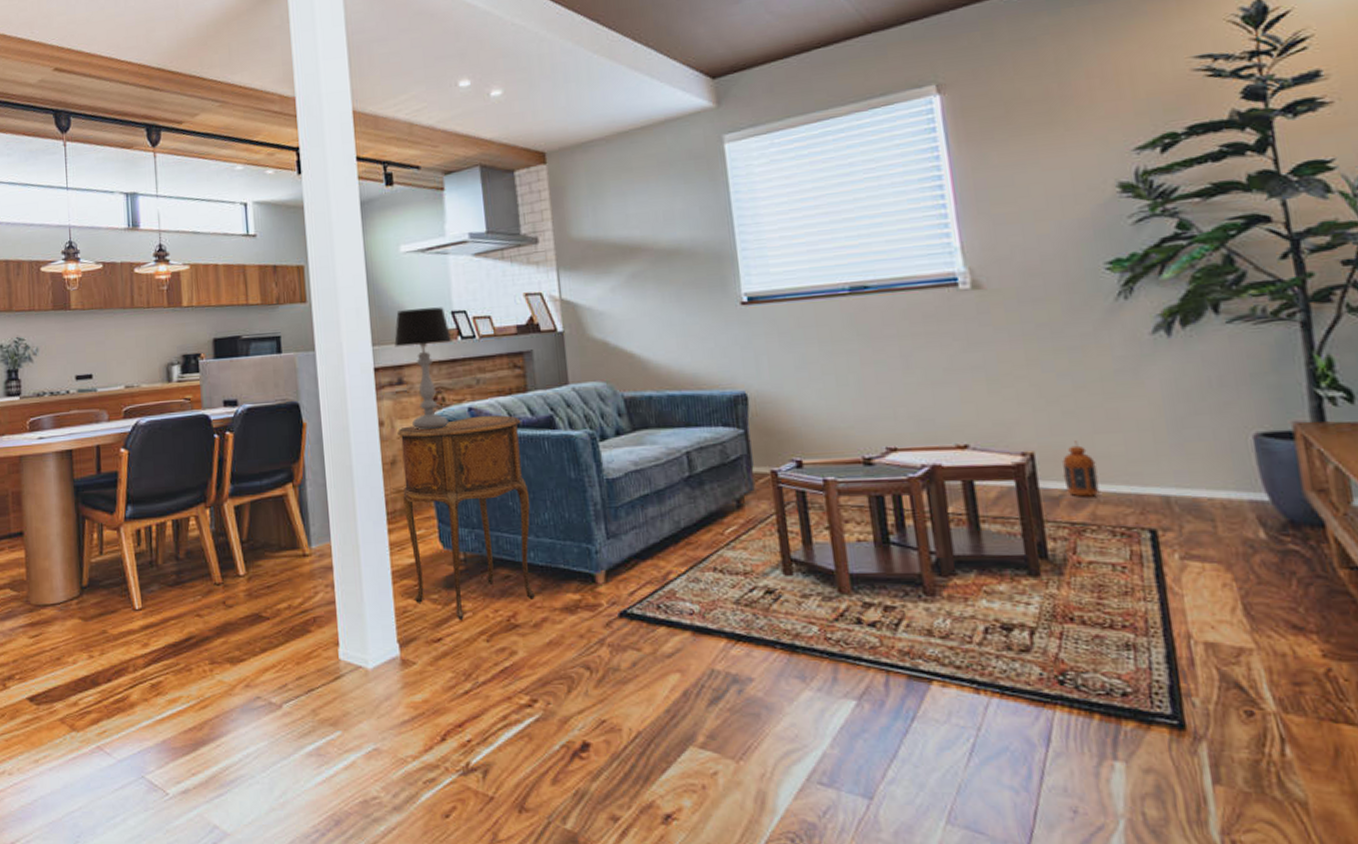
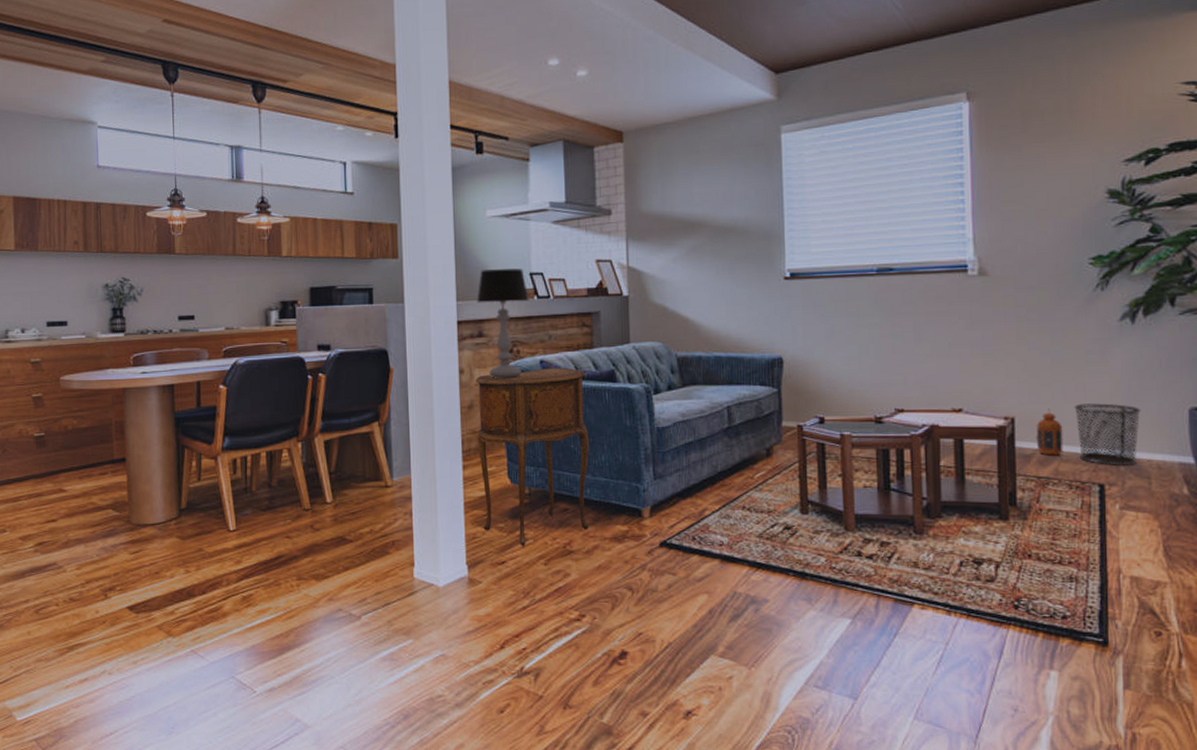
waste bin: none [1107,432,1195,507] -> present [1074,403,1141,466]

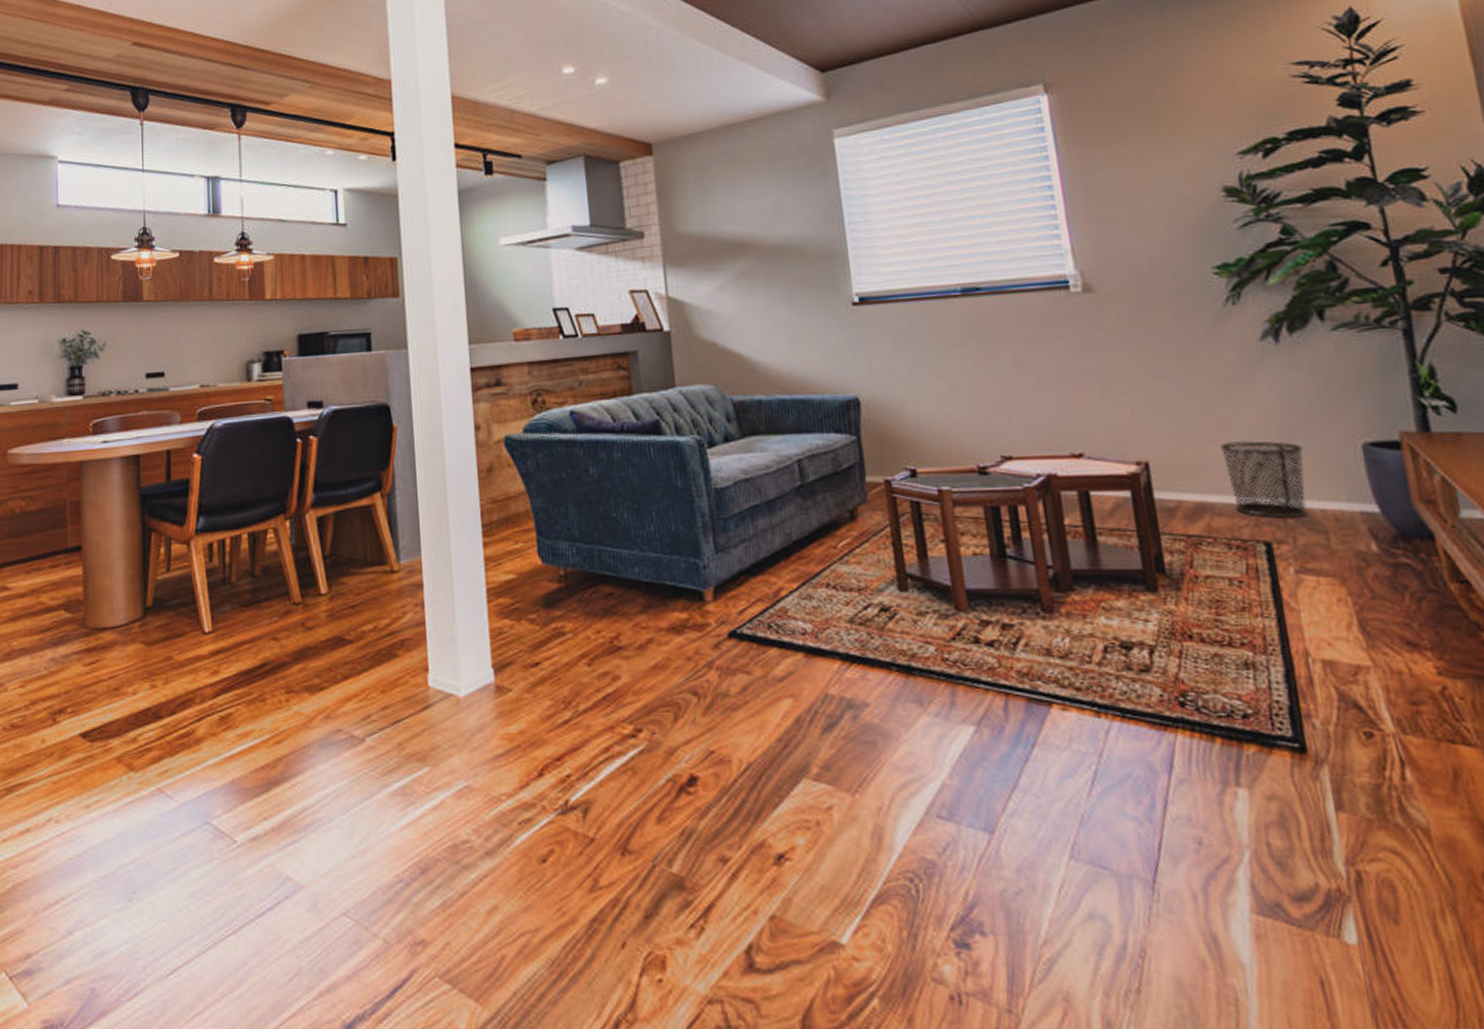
side table: present [474,367,590,546] -> none [493,419,640,642]
table lamp: present [477,268,529,379] -> none [492,303,554,436]
lantern: present [1036,408,1063,456] -> none [1177,449,1215,508]

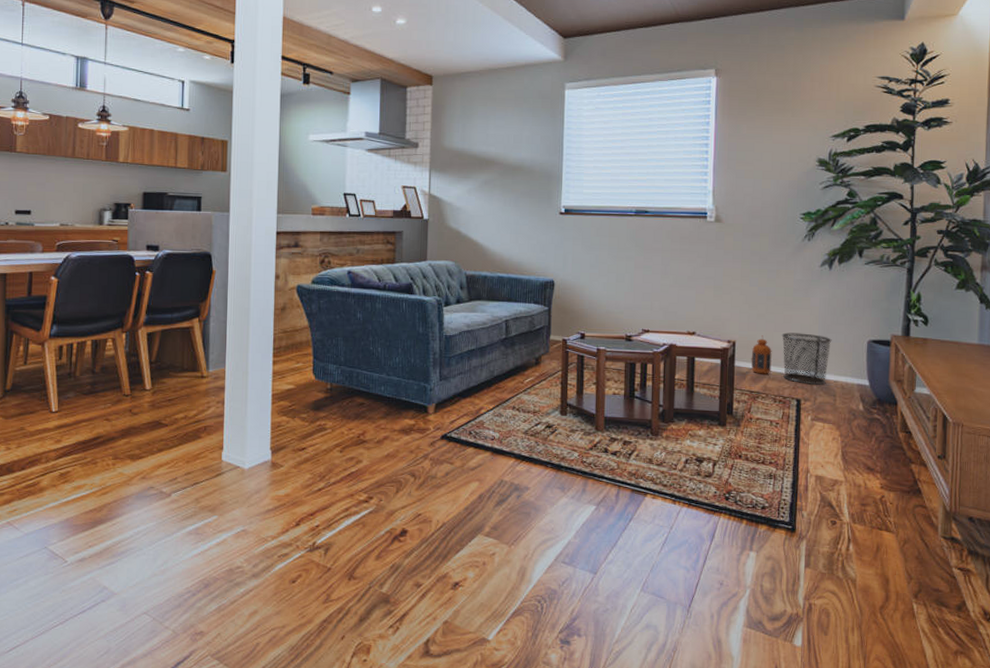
lantern: none [1177,449,1215,508] -> present [751,335,772,374]

